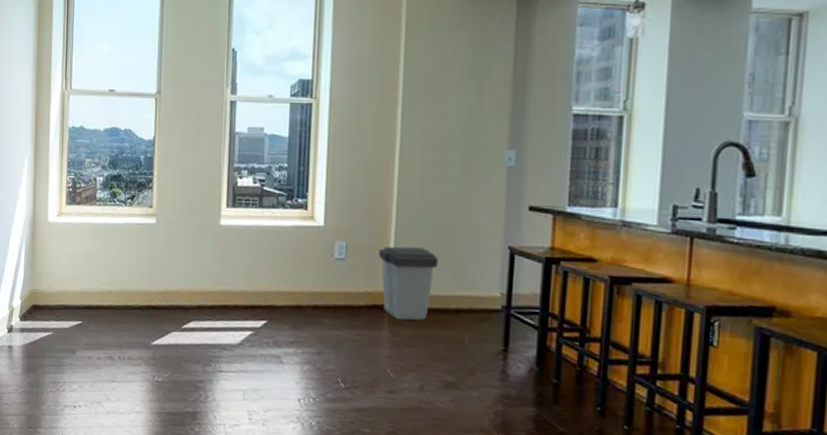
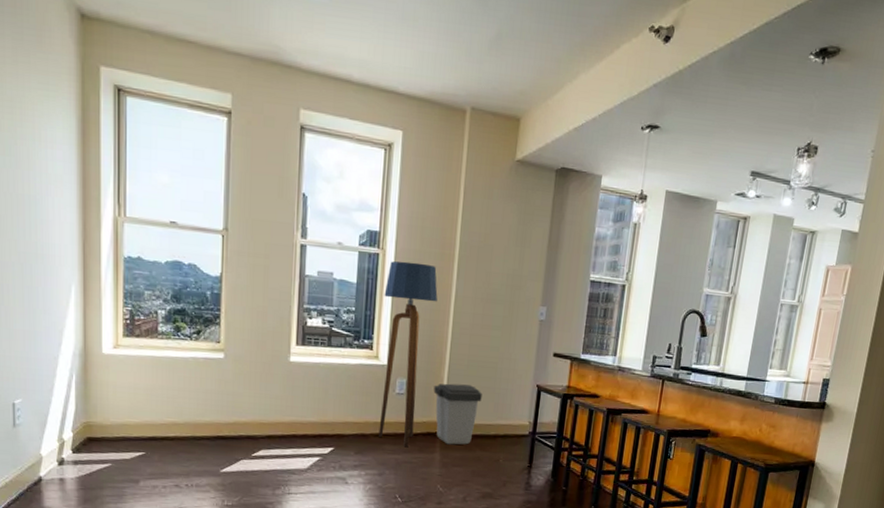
floor lamp: none [316,109,379,323] -> present [378,261,438,448]

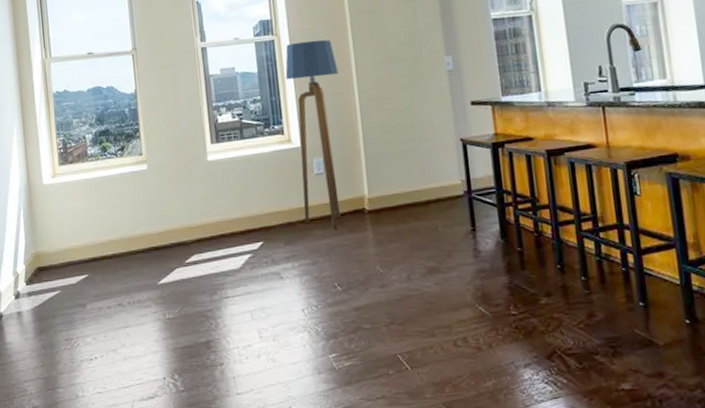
trash can: present [433,383,482,445] -> none [352,152,405,220]

